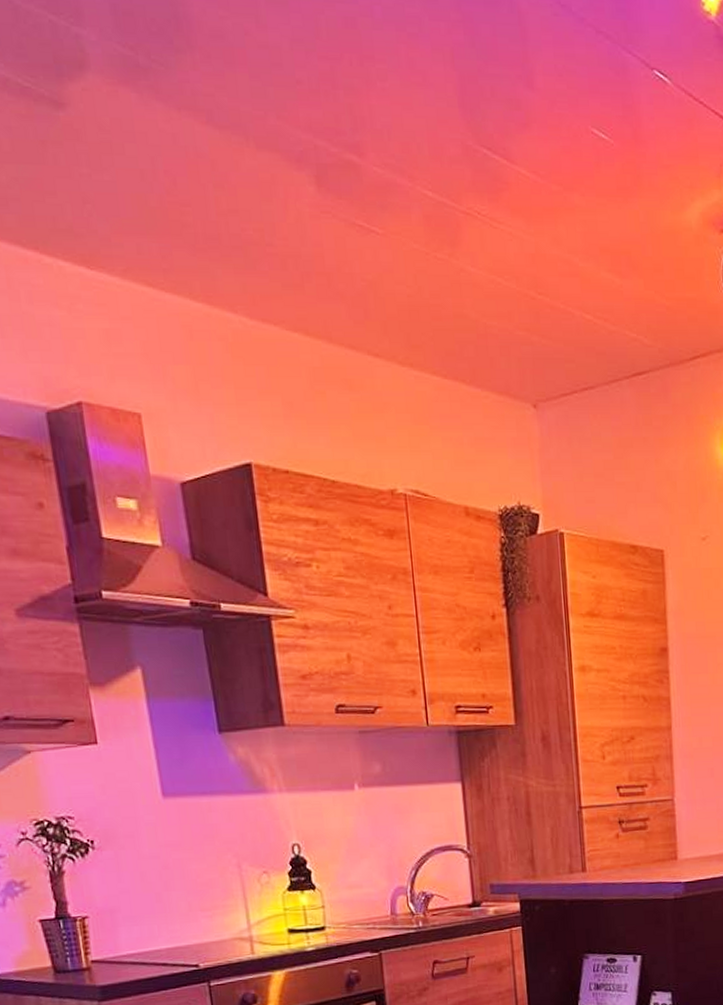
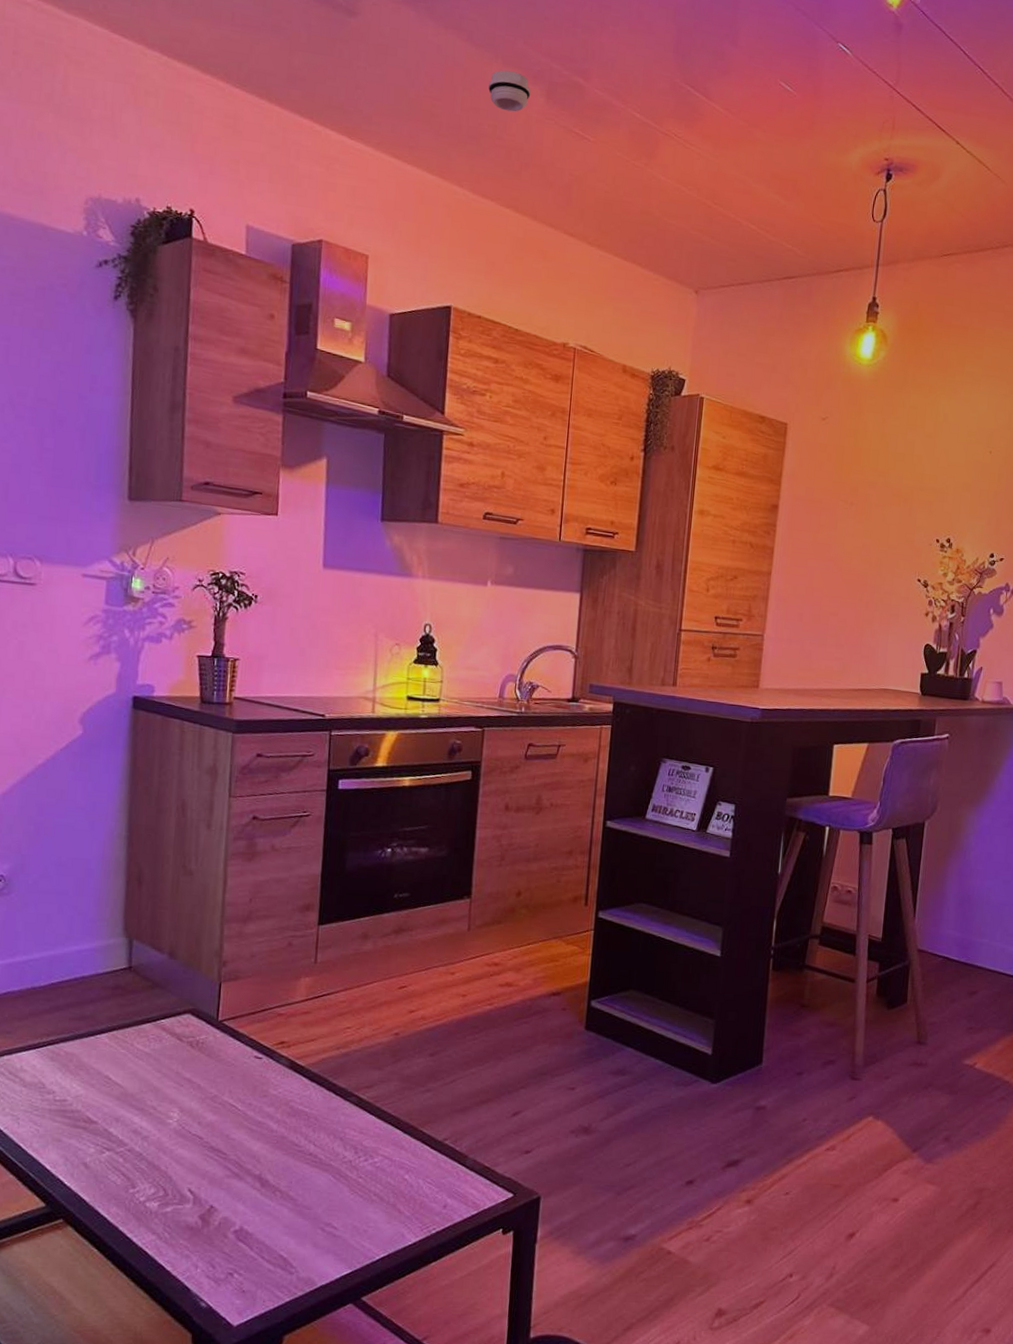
smoke detector: none [244,156,298,209] -> present [488,70,531,112]

